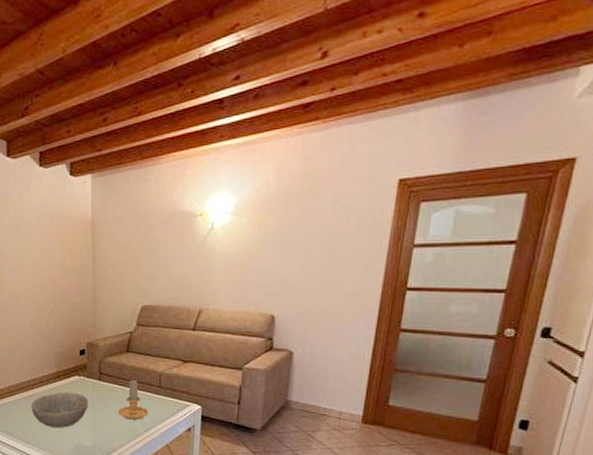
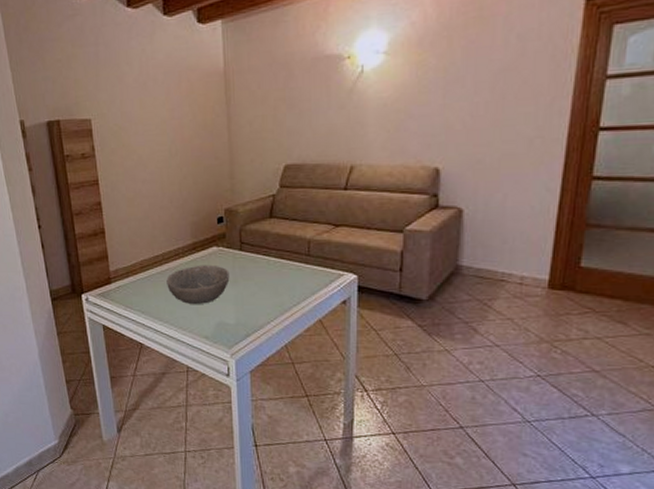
candle: present [117,379,149,420] -> none [262,248,298,293]

